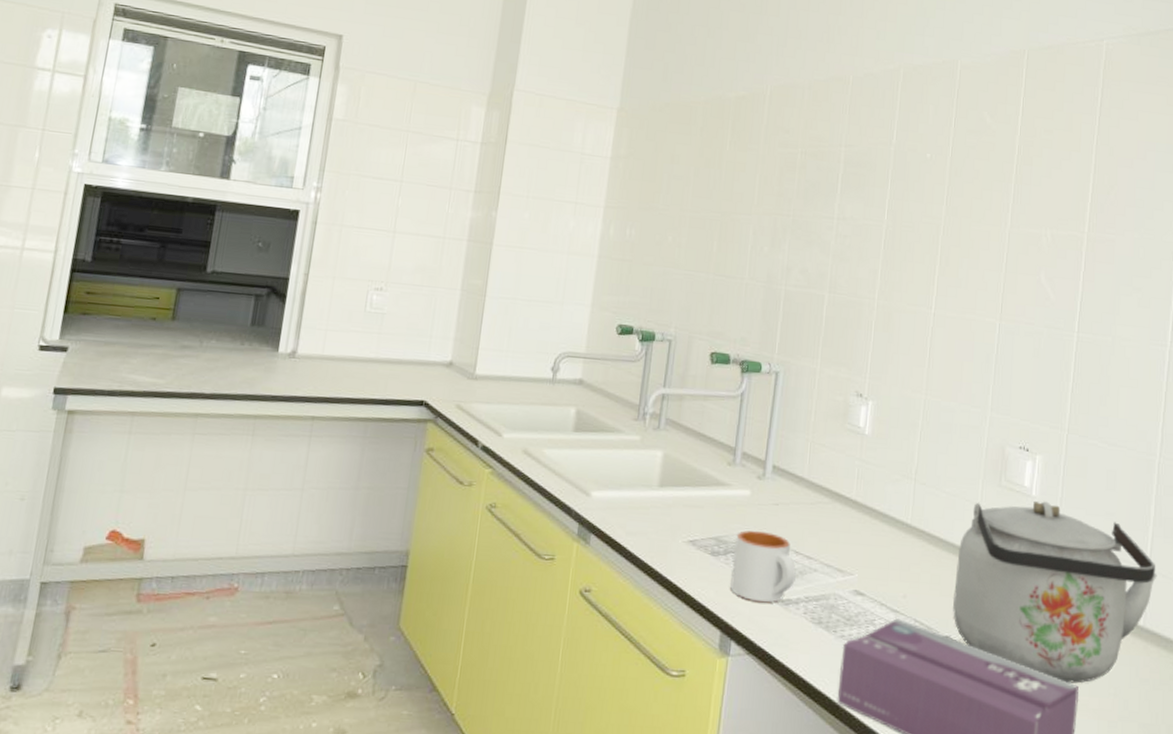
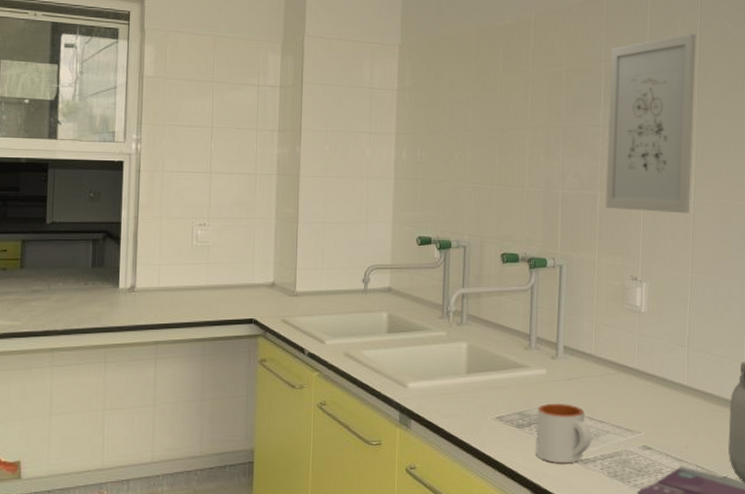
wall art: none [833,124,950,326] -> present [605,33,696,214]

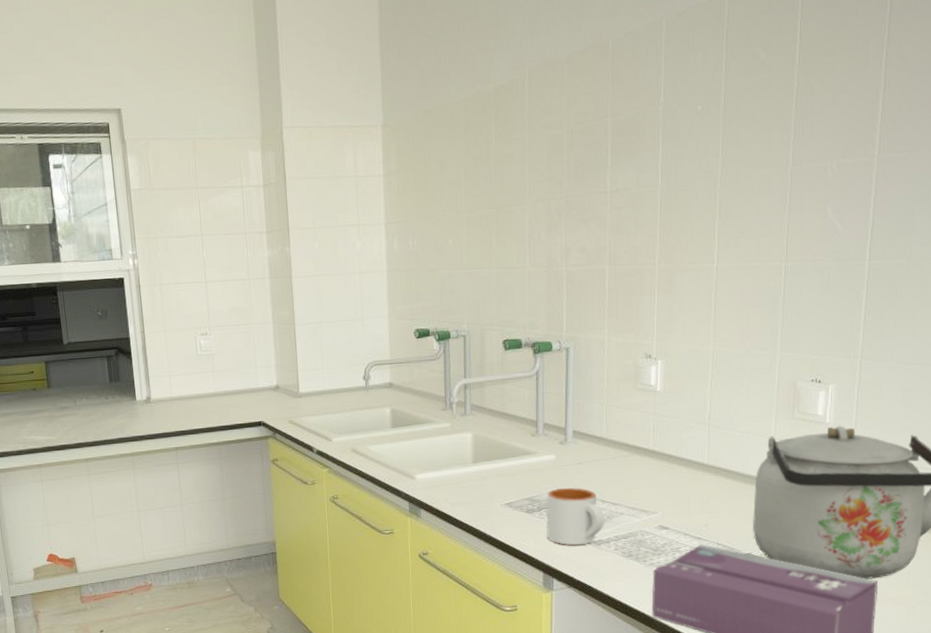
wall art: present [605,33,696,214] -> none [614,69,721,284]

